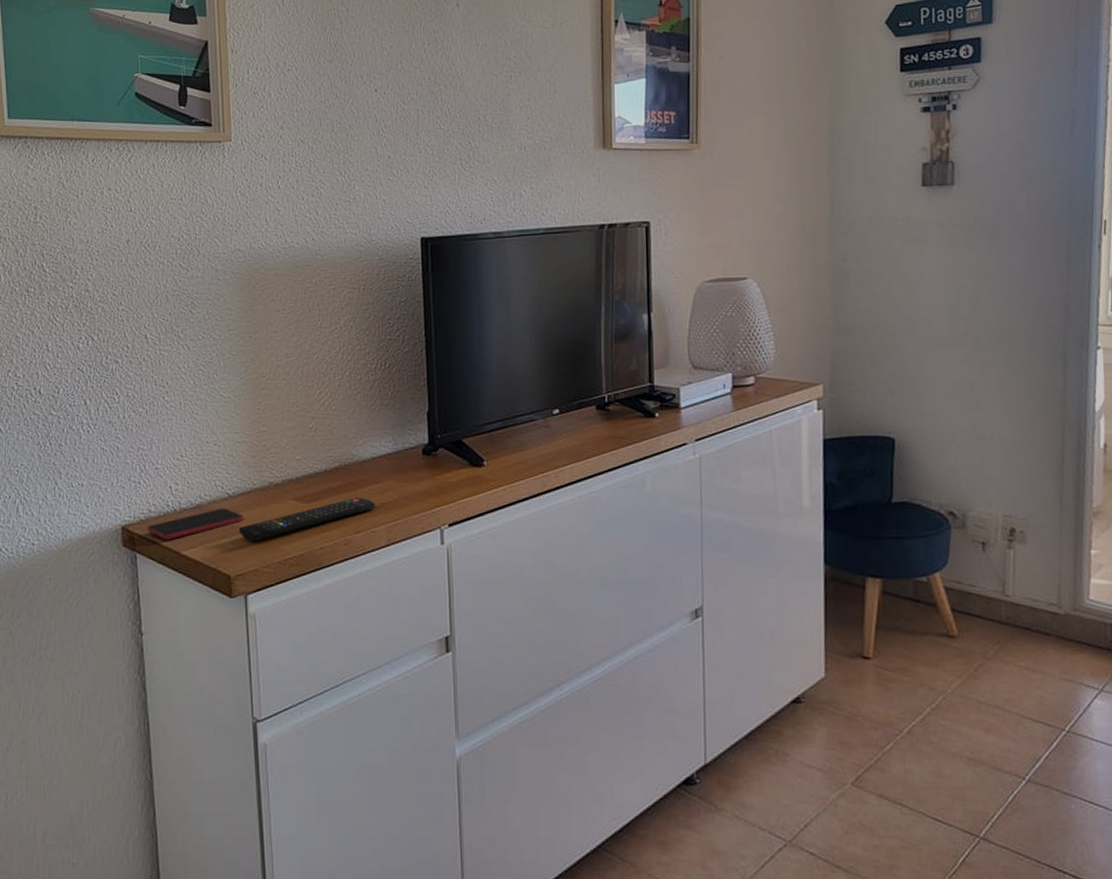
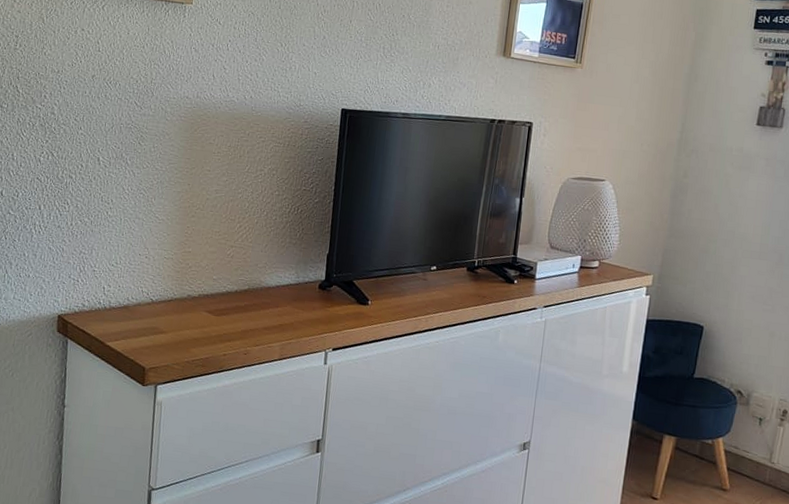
smartphone: present [147,508,243,540] -> none [79,310,163,332]
remote control: present [238,498,375,542] -> none [156,317,274,342]

